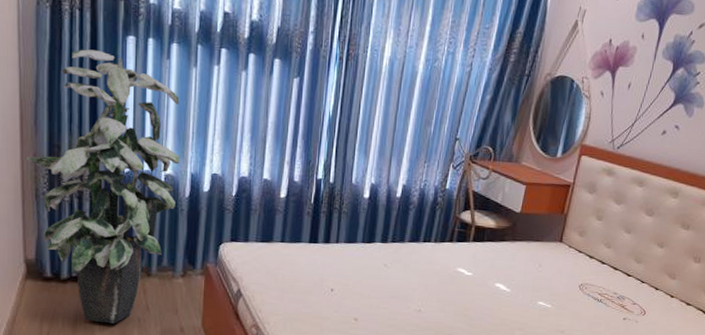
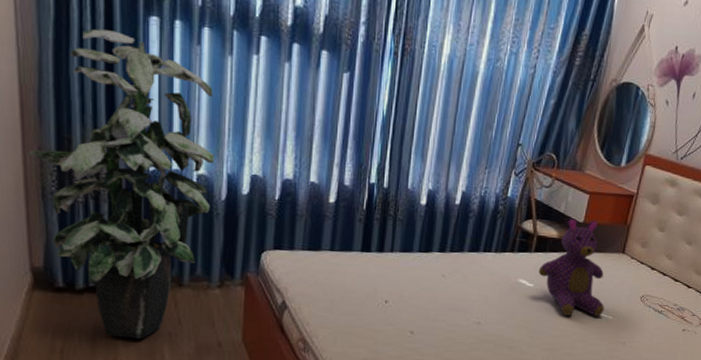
teddy bear: none [476,208,543,305] -> present [538,218,605,316]

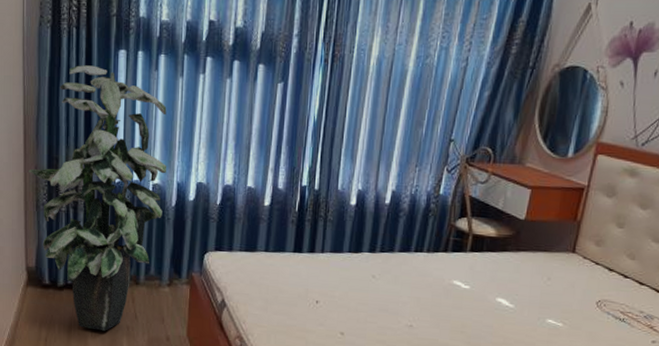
teddy bear: present [538,218,605,316] -> none [475,215,552,323]

